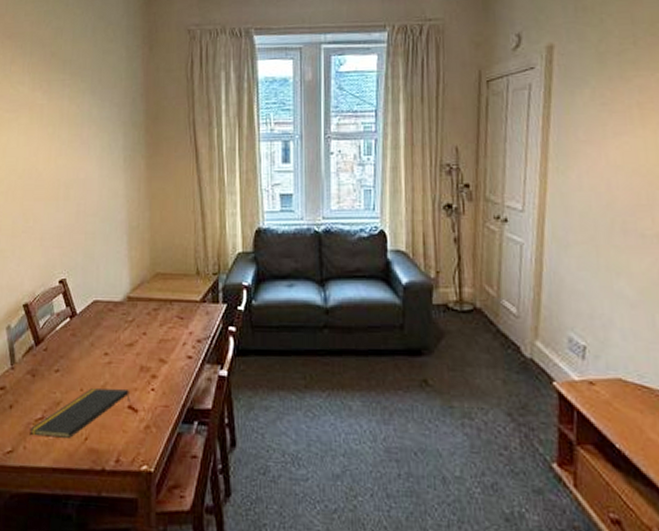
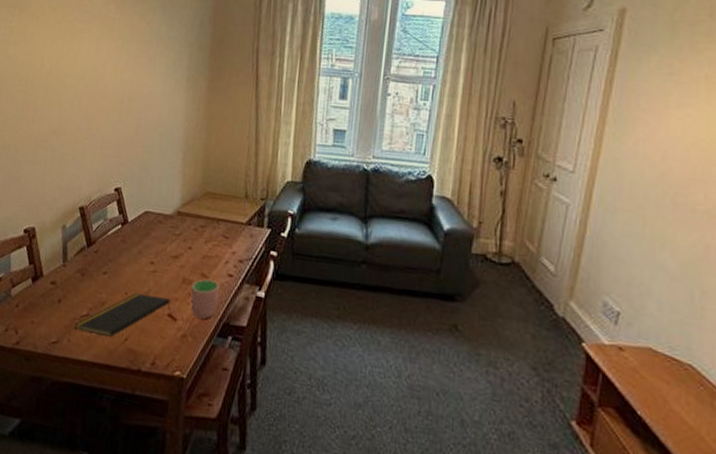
cup: none [150,364,179,406] -> present [190,279,220,319]

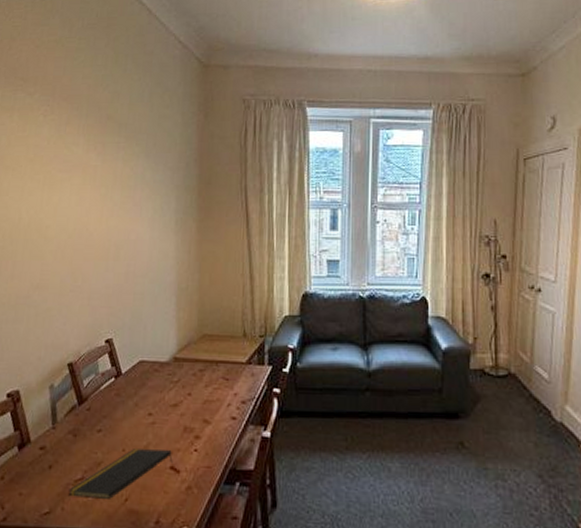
cup: present [190,279,220,319] -> none [193,425,223,467]

